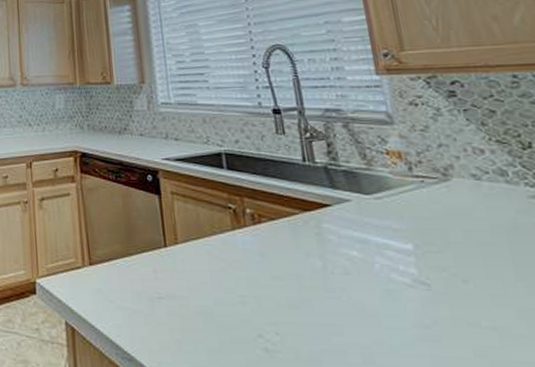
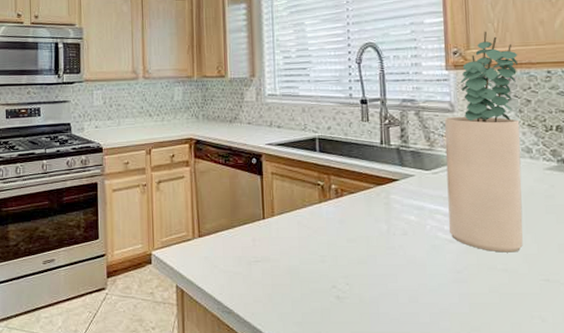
vase: none [382,29,514,305] -> present [444,31,523,253]

